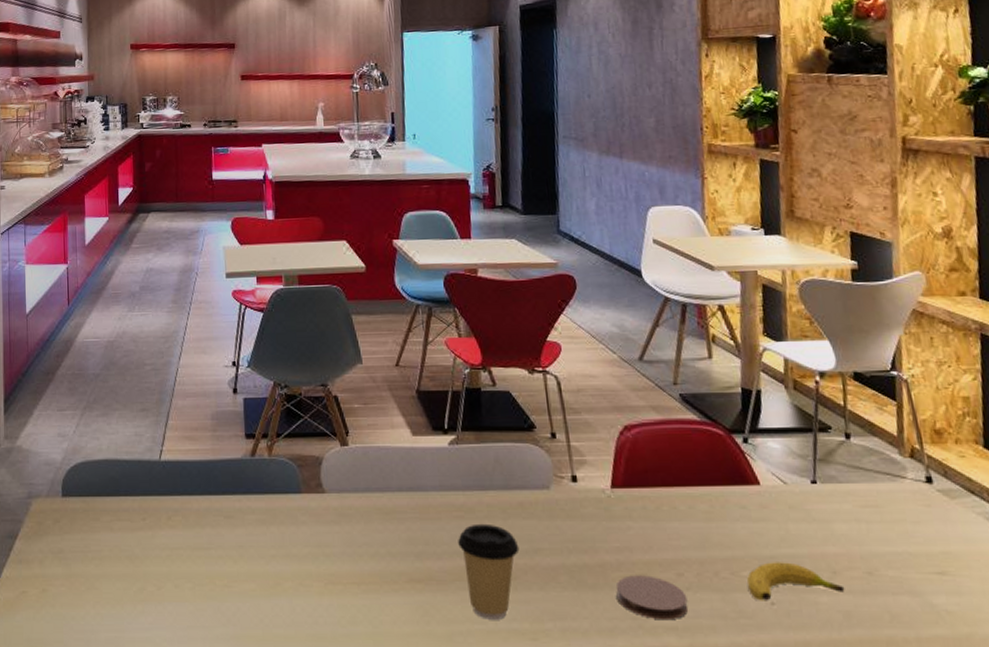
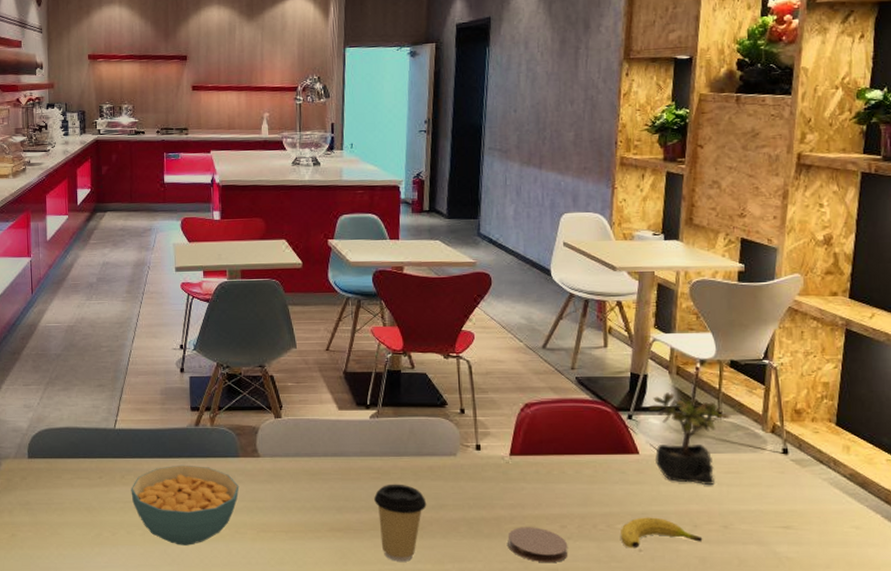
cereal bowl: none [178,503,303,602] -> present [131,465,240,546]
succulent plant: none [765,411,862,521] -> present [648,392,731,485]

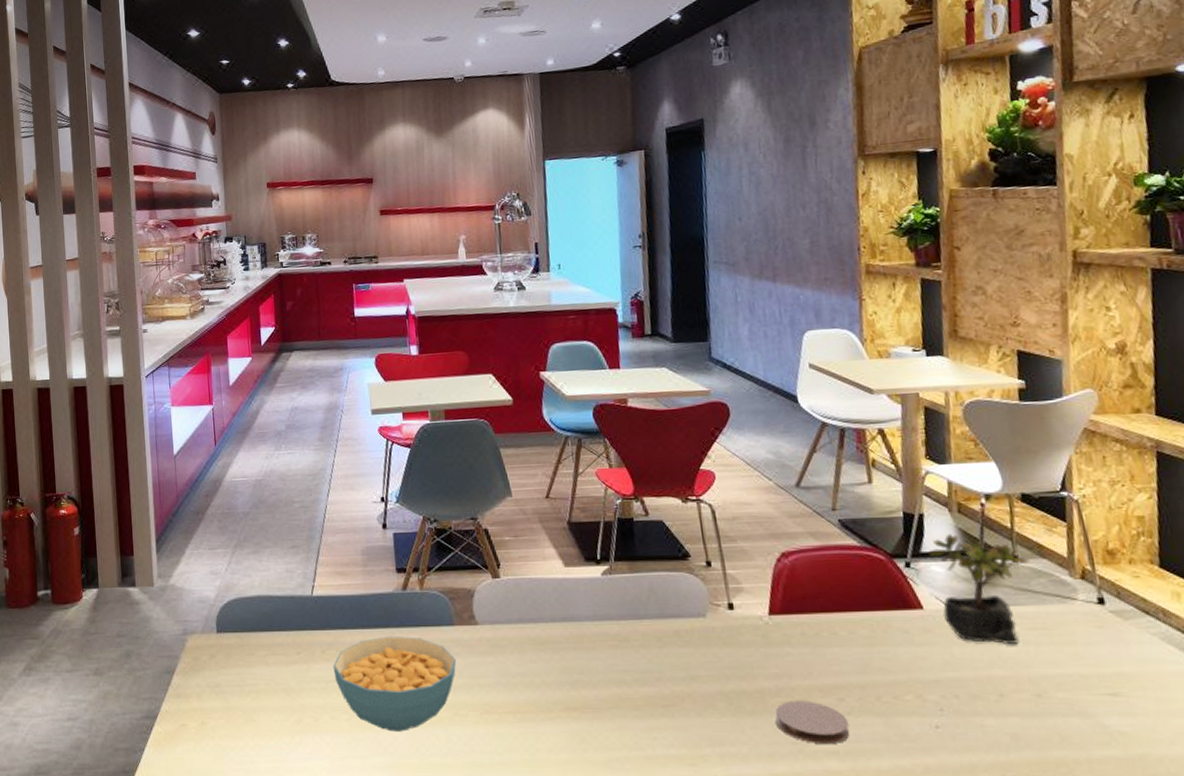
coffee cup: present [374,484,427,562] -> none [613,652,676,746]
fruit: present [621,517,703,549] -> none [910,685,1013,725]

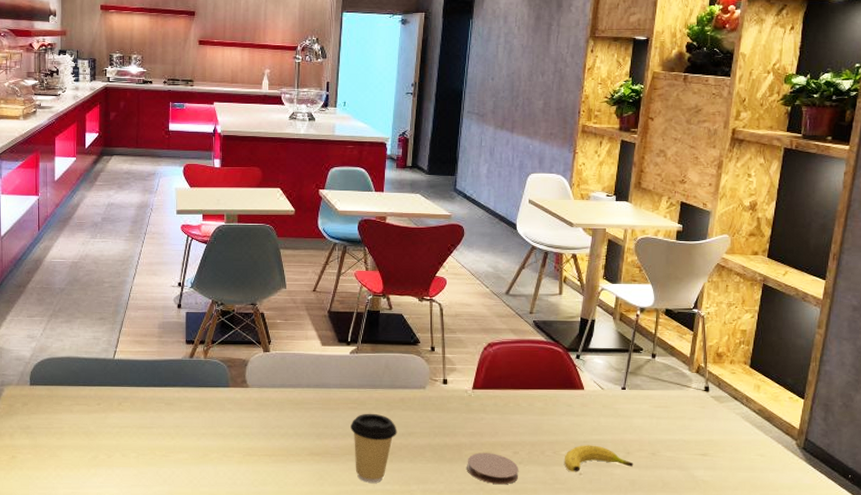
cereal bowl: present [333,636,457,732] -> none [127,393,229,468]
coffee cup: none [613,652,676,746] -> present [351,413,397,483]
fruit: none [910,685,1013,725] -> present [565,445,634,472]
succulent plant: present [928,534,1030,644] -> none [594,336,664,417]

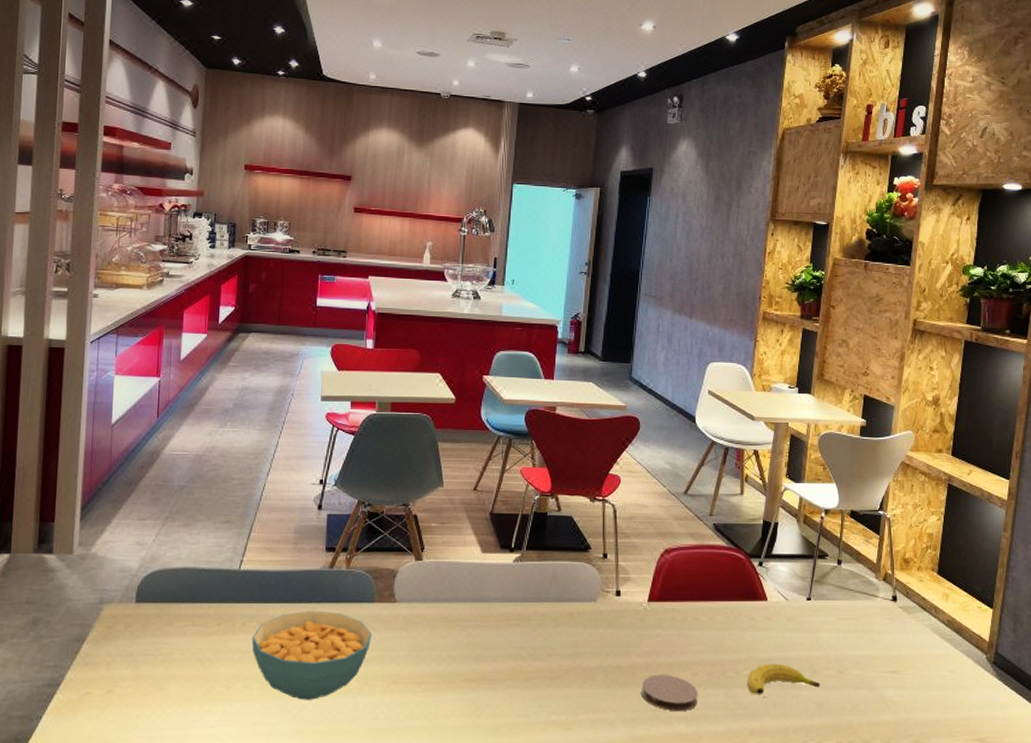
cereal bowl: none [127,393,229,468] -> present [252,610,372,700]
coffee cup: present [351,413,397,483] -> none [512,631,565,713]

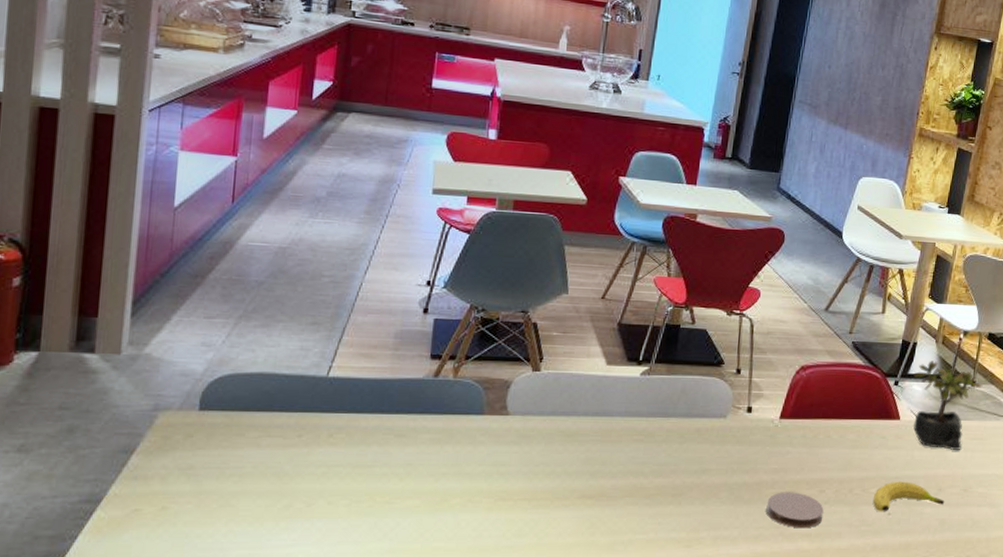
cereal bowl: present [252,610,372,700] -> none [339,422,480,517]
succulent plant: none [777,540,850,631] -> present [913,361,983,450]

